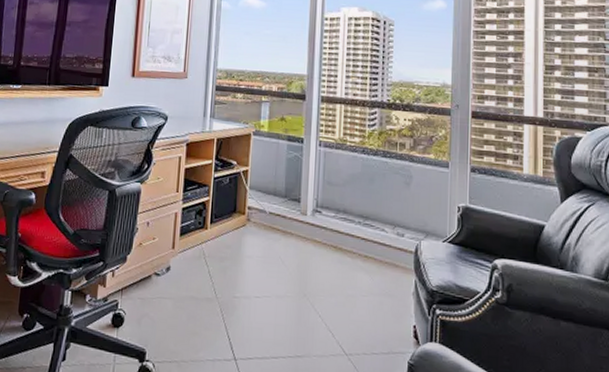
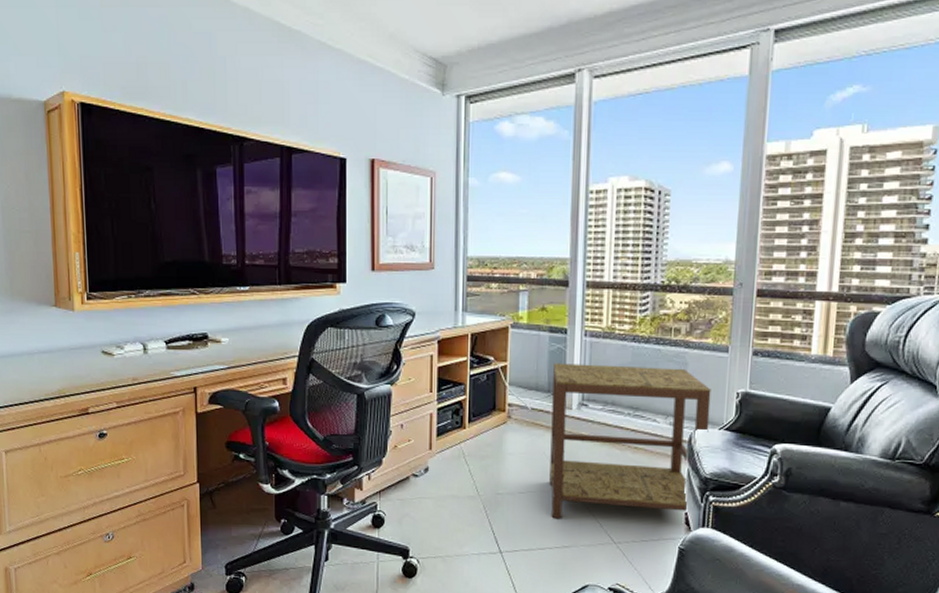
side table: none [284,170,435,327] -> present [549,363,711,519]

